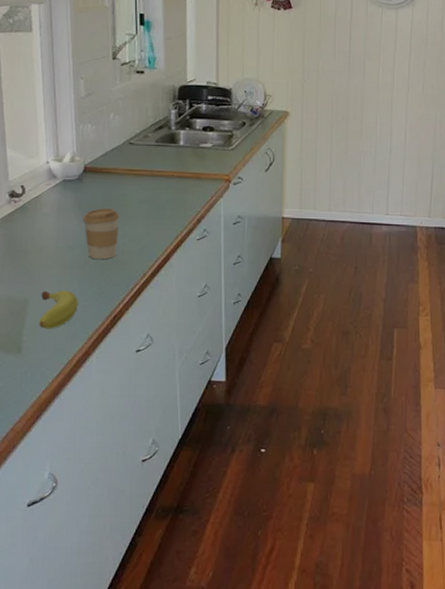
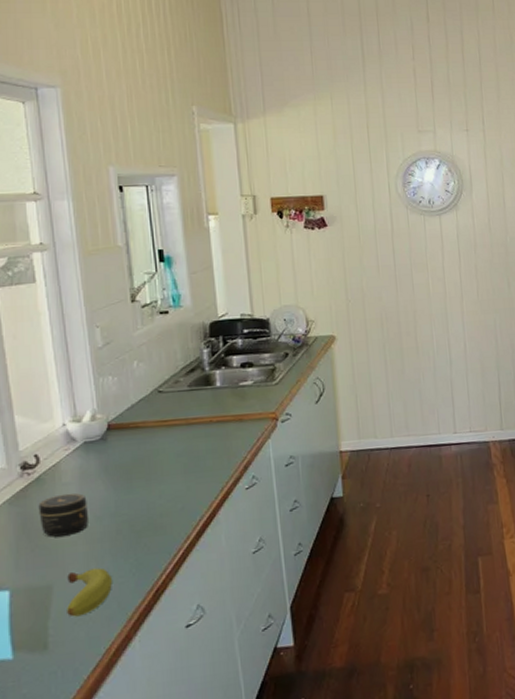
jar: none [21,223,63,259] -> present [38,493,90,537]
coffee cup: present [83,208,119,260] -> none [110,467,154,528]

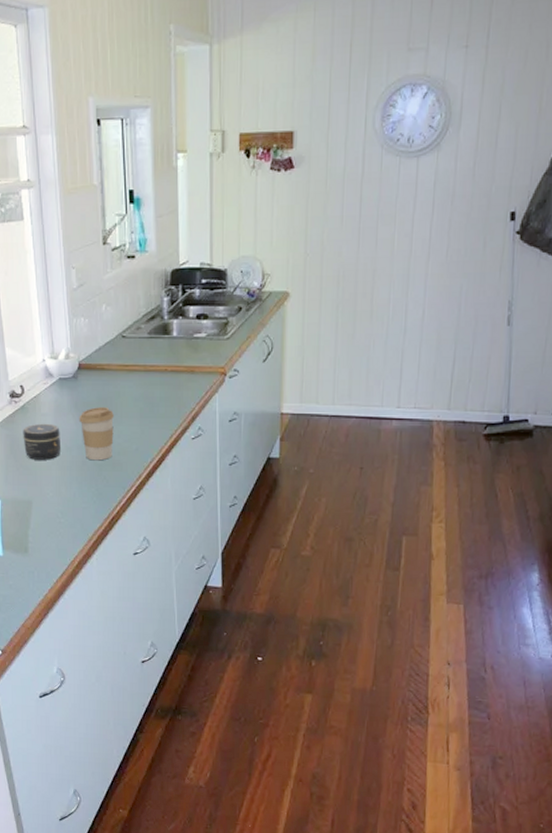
fruit: present [67,568,112,617] -> none [43,491,77,530]
coffee cup: none [110,467,154,528] -> present [79,407,114,461]

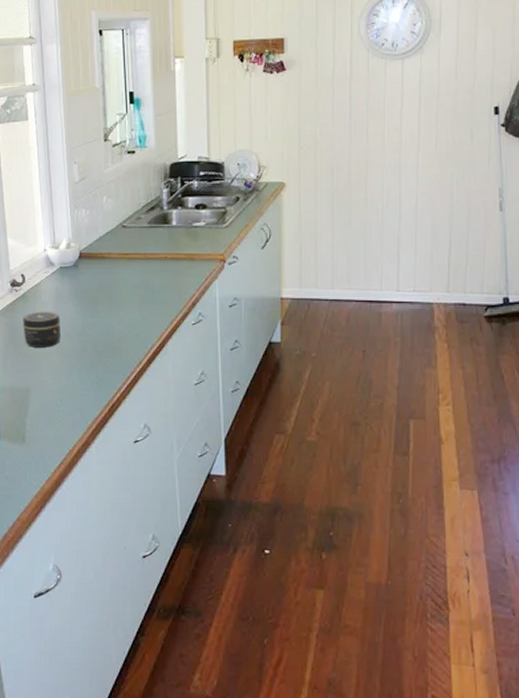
coffee cup: present [79,407,114,461] -> none [79,294,114,347]

